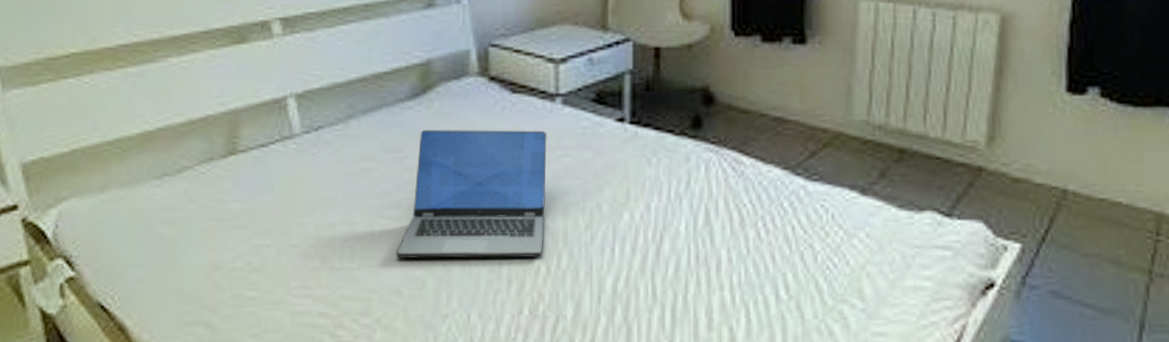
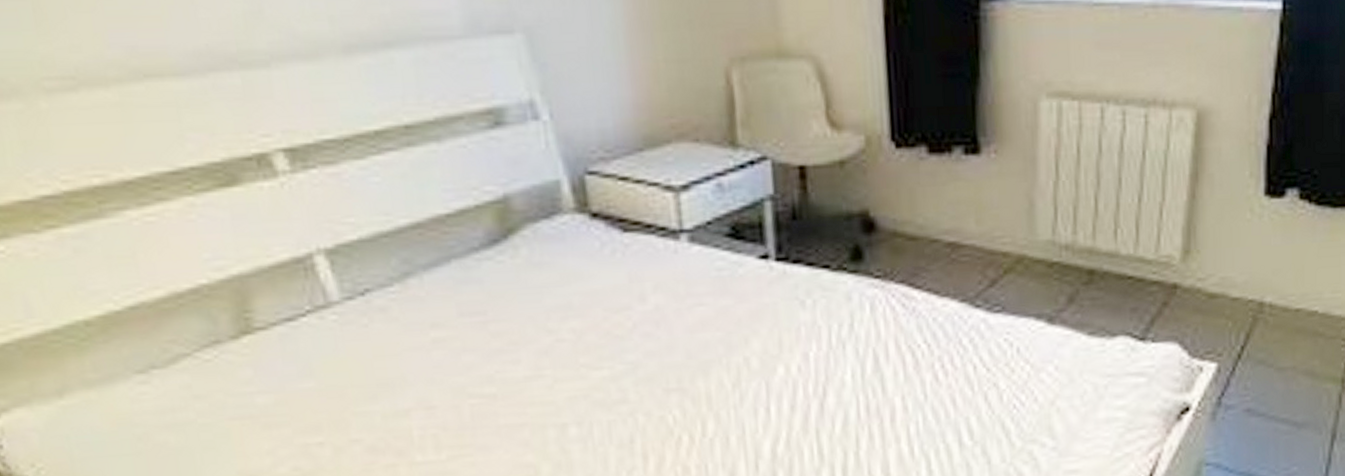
laptop: present [396,129,547,259] -> none [496,276,684,443]

